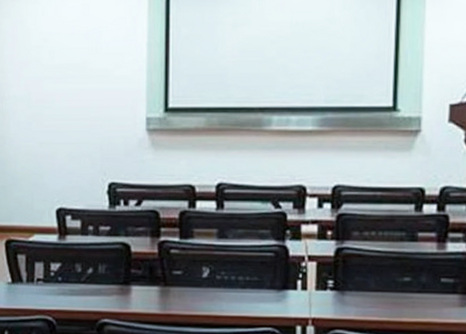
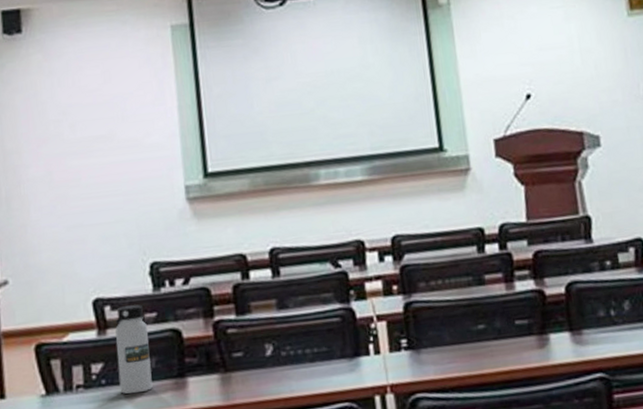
water bottle: none [73,218,101,293] -> present [115,304,153,394]

